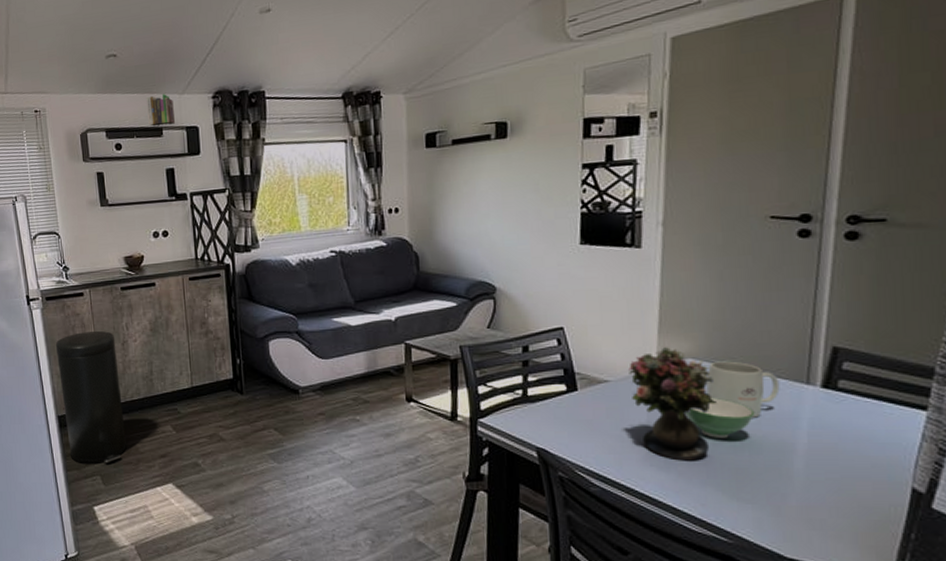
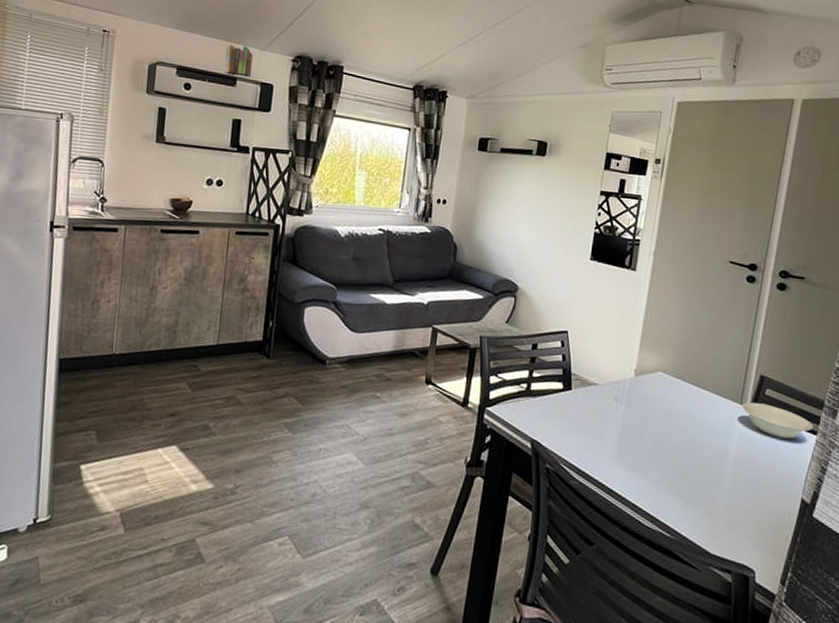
pedal bin: present [55,331,127,465] -> none [64,270,144,418]
bouquet: present [629,347,717,459] -> none [613,360,676,462]
bowl: present [685,397,756,438] -> none [651,407,702,445]
mug: present [706,361,780,418] -> none [669,376,722,429]
bowl: none [808,380,921,418] -> present [741,402,814,439]

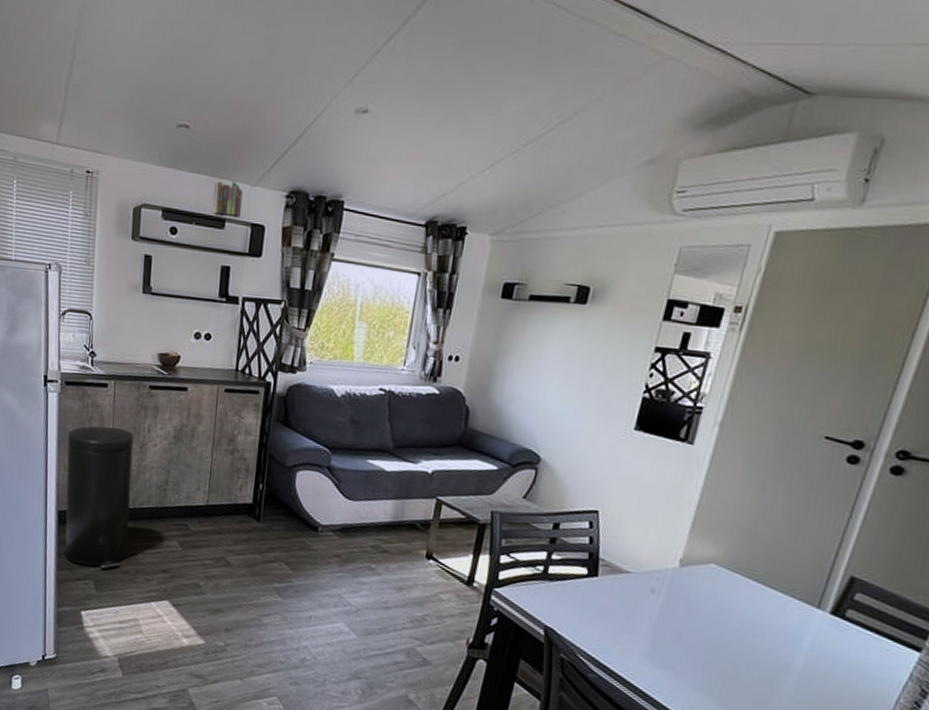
pedal bin: none [64,270,144,418] -> present [64,426,134,569]
bowl: present [741,402,814,439] -> none [818,606,918,654]

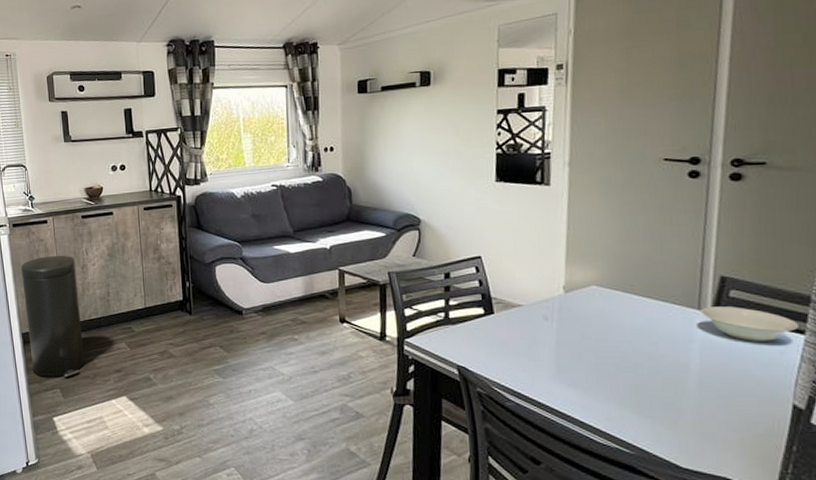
books: present [211,181,243,218] -> none [107,41,133,71]
bowl: none [818,606,918,654] -> present [699,306,800,341]

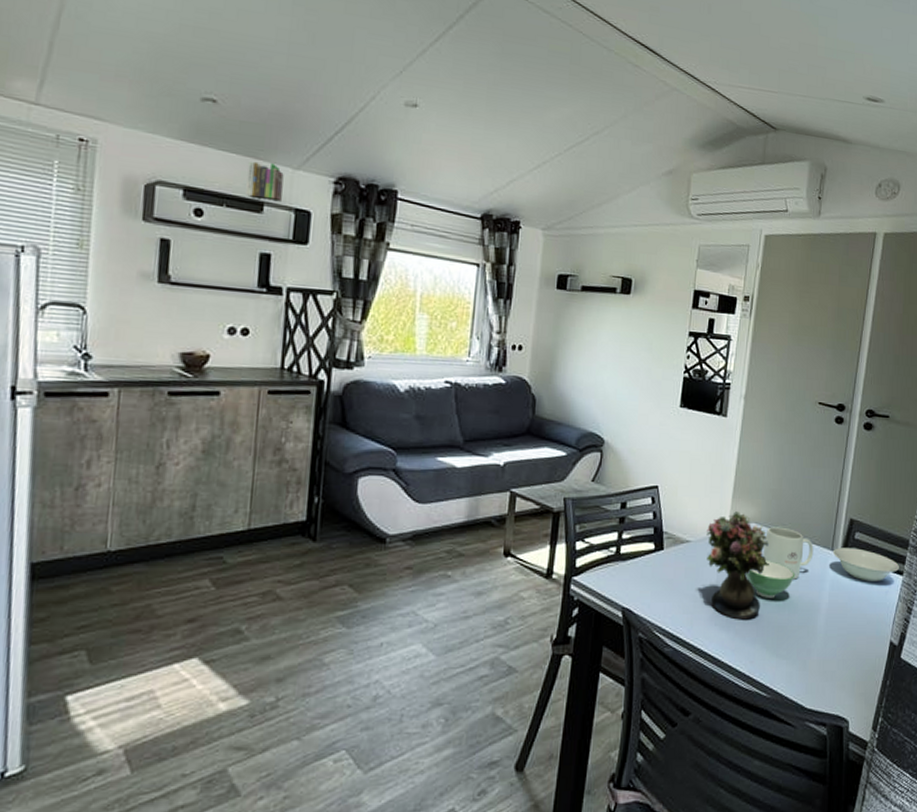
pedal bin: present [20,256,85,378] -> none [40,446,147,634]
books: none [107,41,133,71] -> present [246,161,284,202]
bouquet: none [540,275,618,377] -> present [706,511,769,619]
bowl: none [590,320,653,358] -> present [745,559,796,598]
mug: none [609,288,675,340] -> present [763,527,814,580]

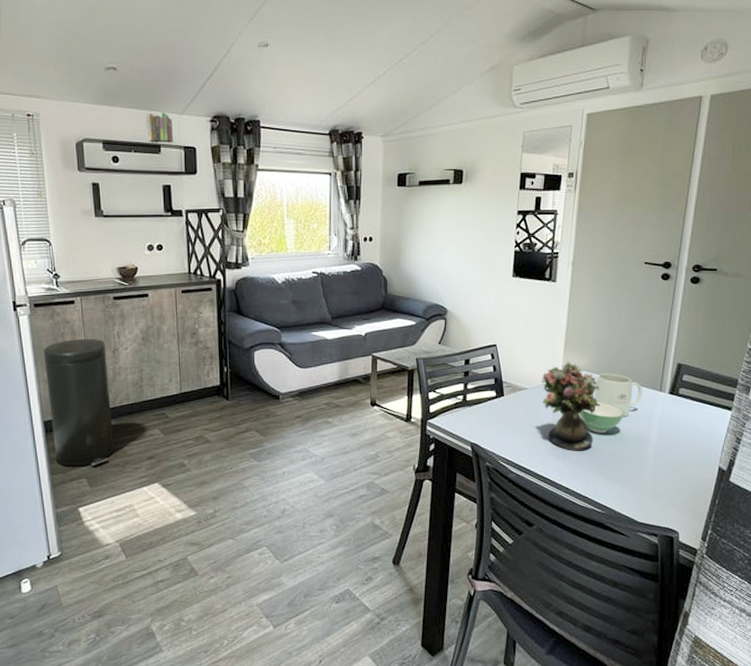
pedal bin: none [40,446,147,634] -> present [43,339,114,468]
bowl: present [832,548,900,581] -> none [661,388,729,417]

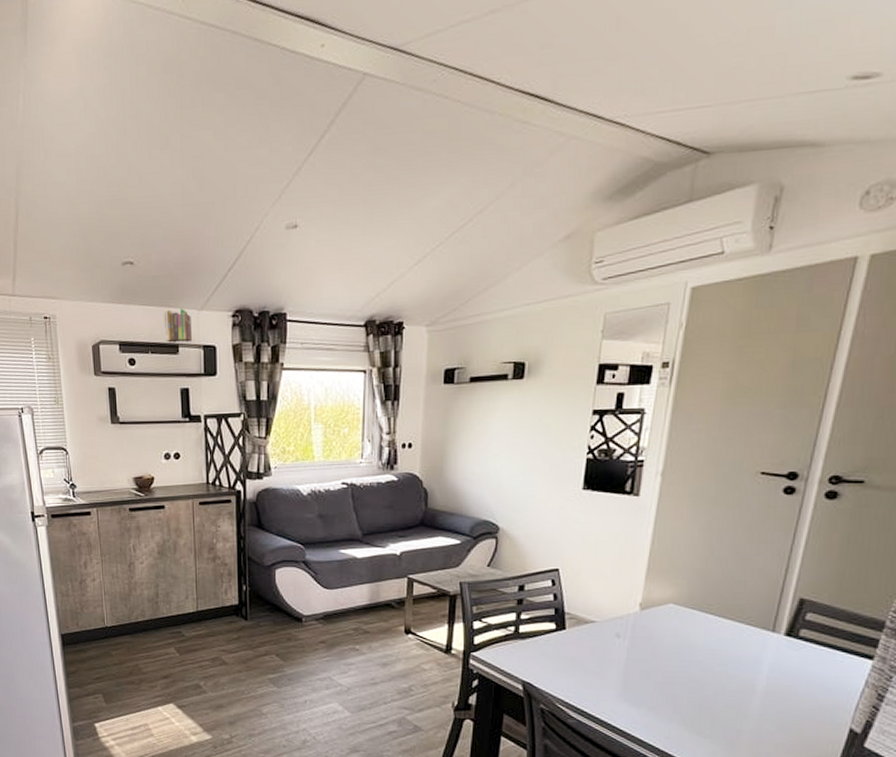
pedal bin: present [43,339,114,468] -> none [60,552,129,683]
bouquet: present [542,362,600,450] -> none [614,592,690,697]
bowl: present [579,401,625,433] -> none [661,640,724,678]
mug: present [594,373,643,417] -> none [683,607,749,661]

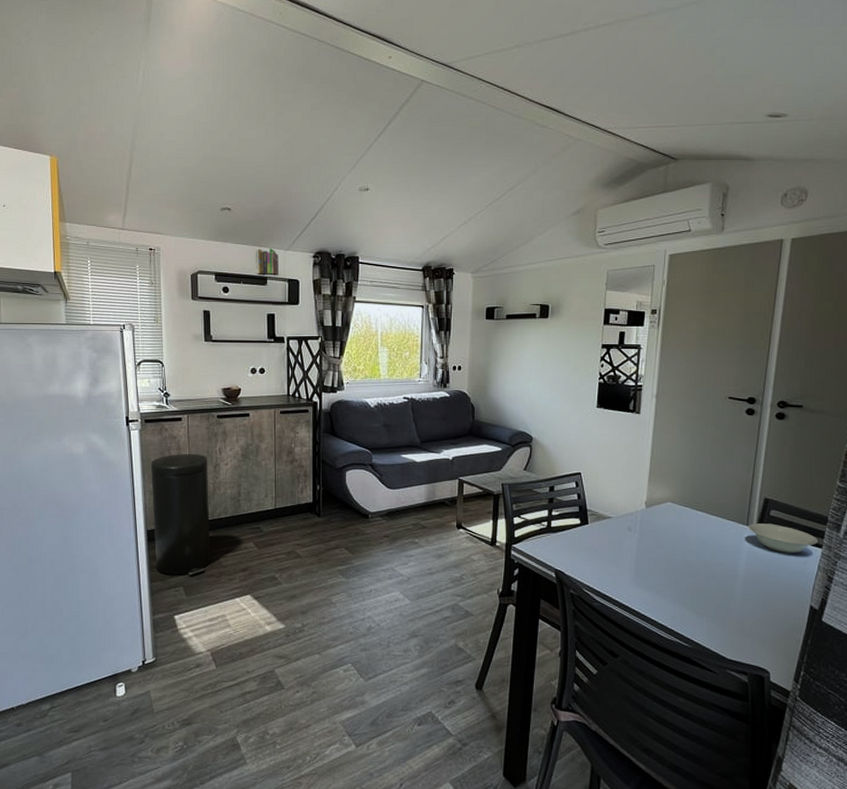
pedal bin: none [60,552,129,683] -> present [150,454,211,576]
bowl: none [773,629,870,666] -> present [747,523,819,553]

